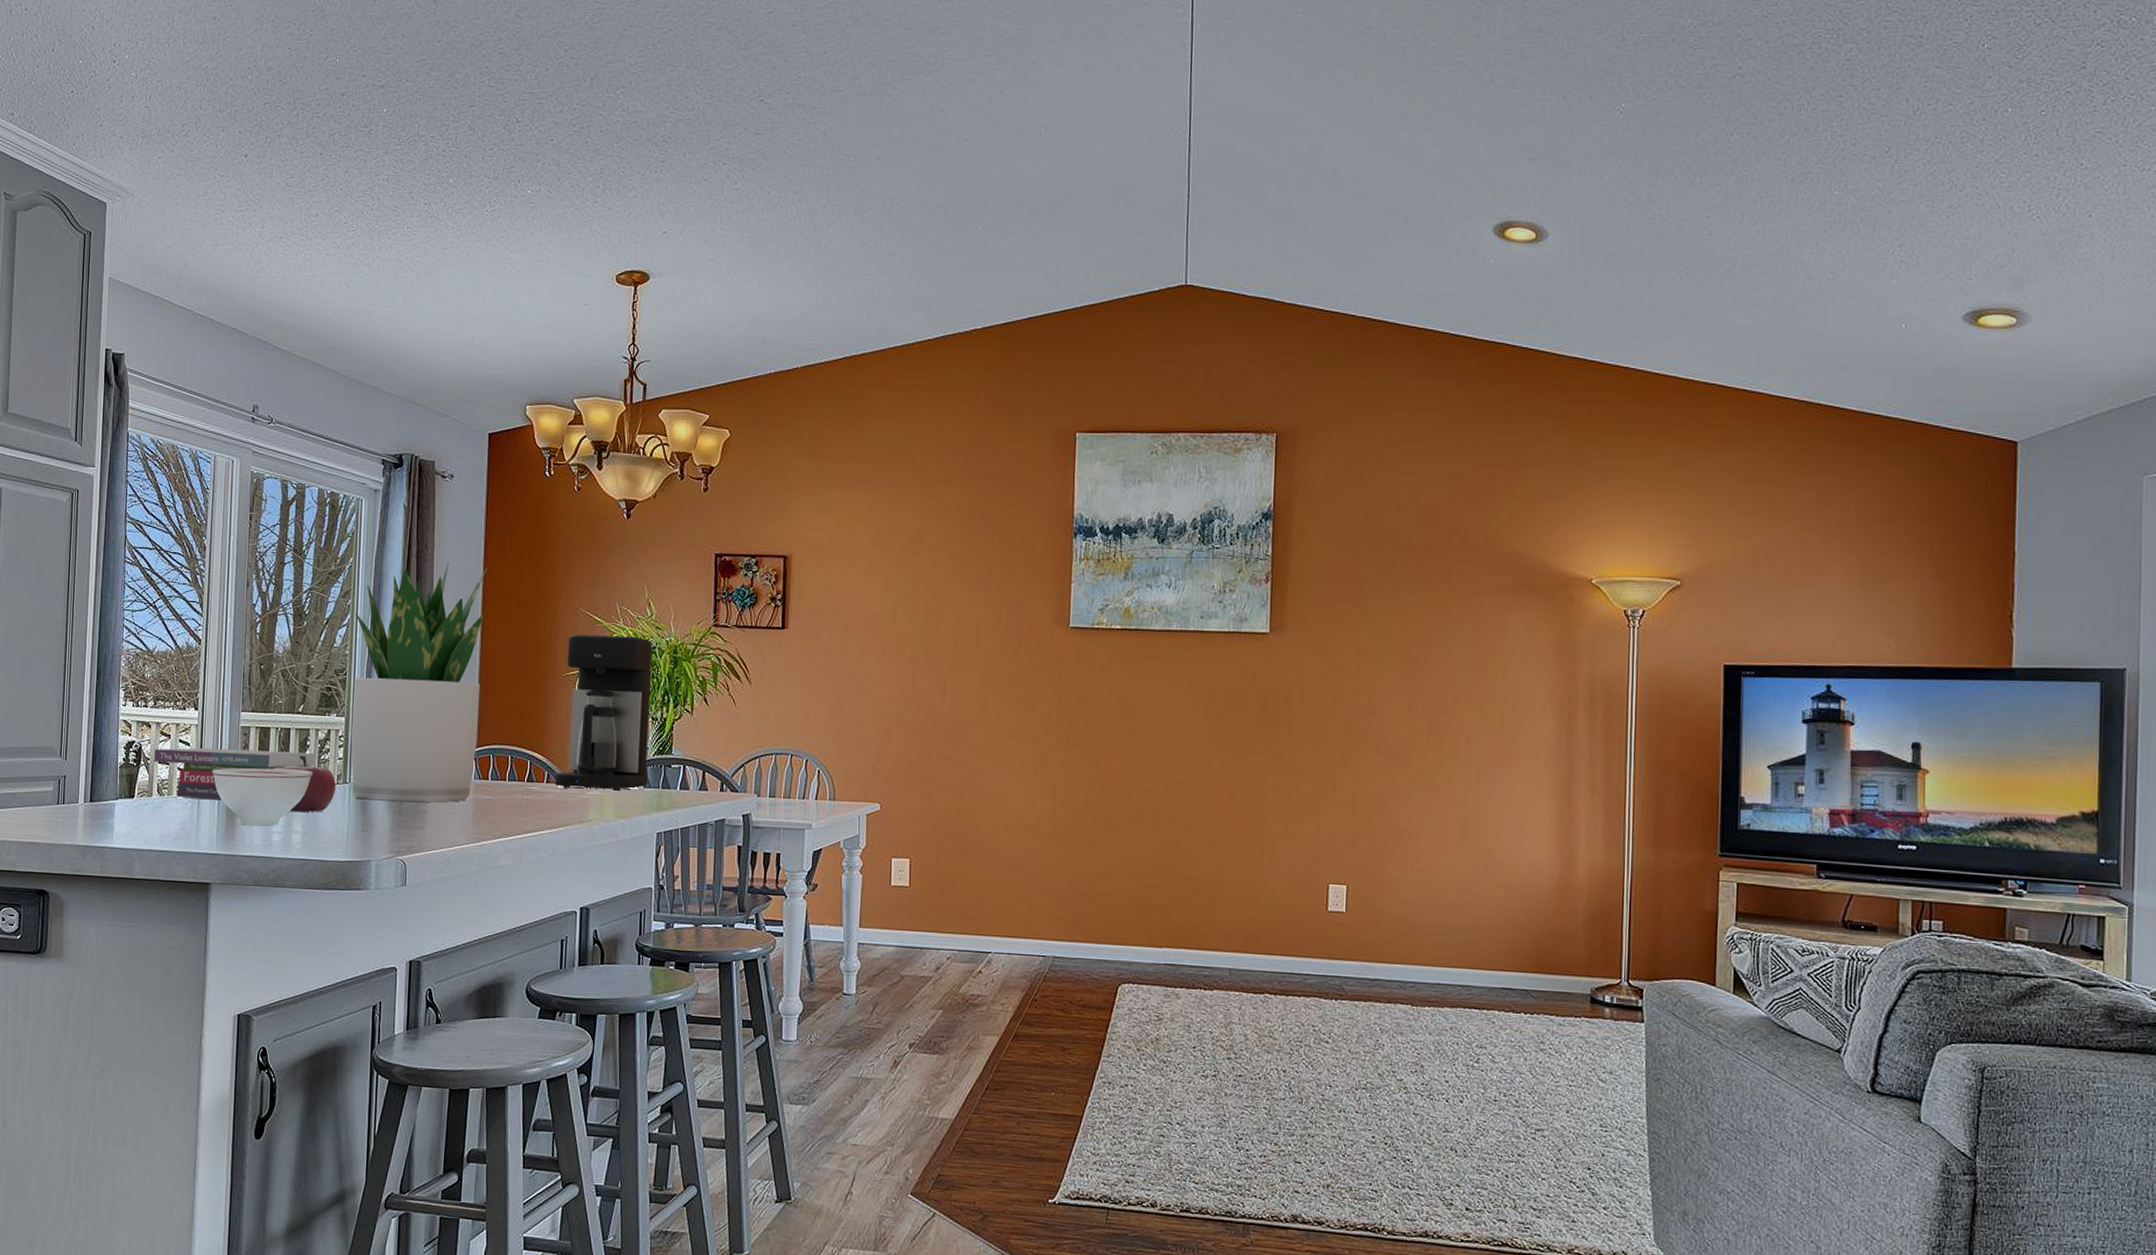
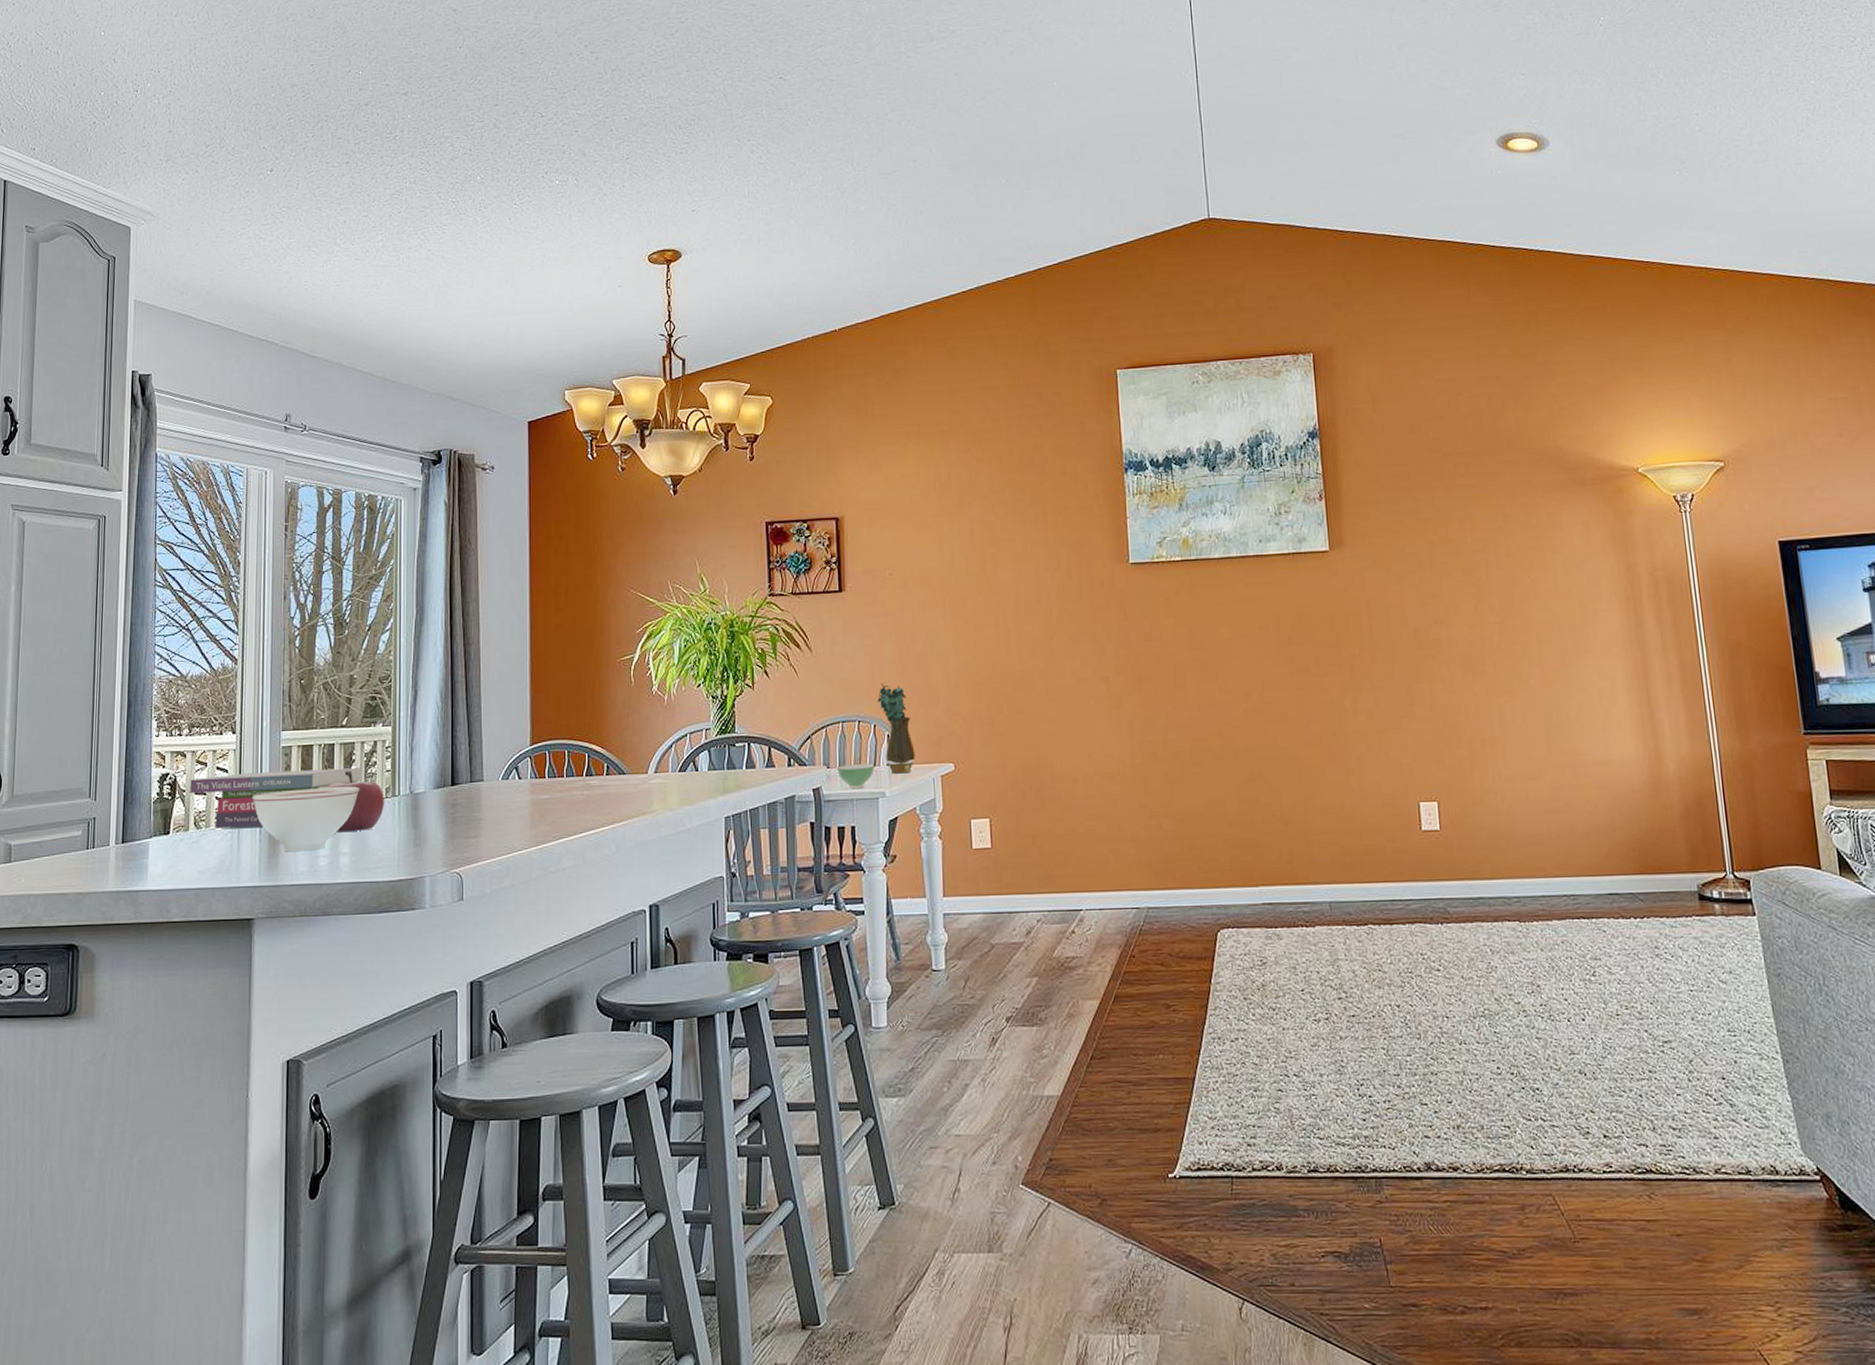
planter: present [350,561,487,803] -> none [398,554,533,812]
coffee maker: present [554,634,652,791] -> none [614,614,711,779]
bowl: none [767,794,804,819] -> present [837,763,876,789]
vase: none [811,721,844,809] -> present [877,683,915,774]

